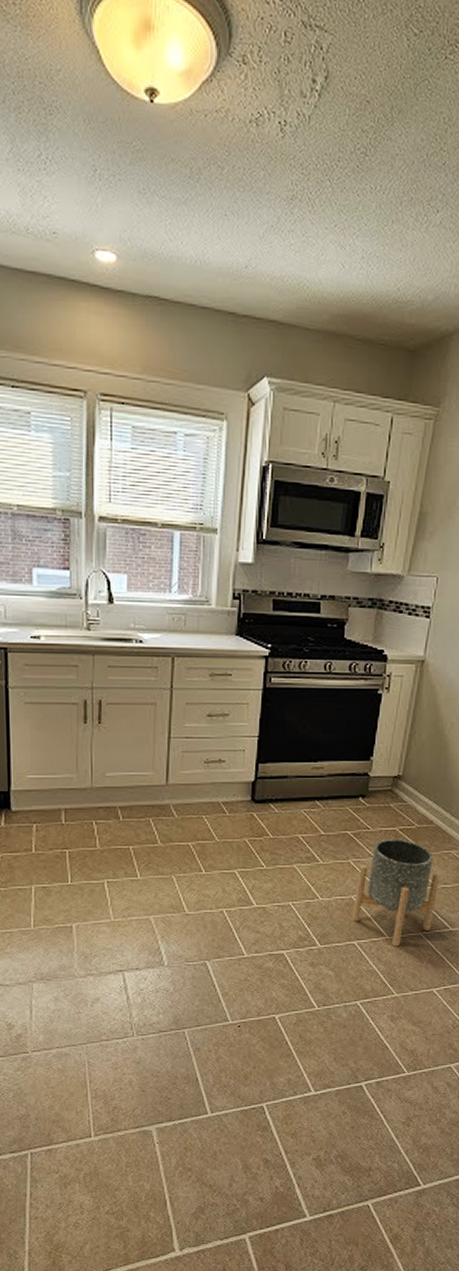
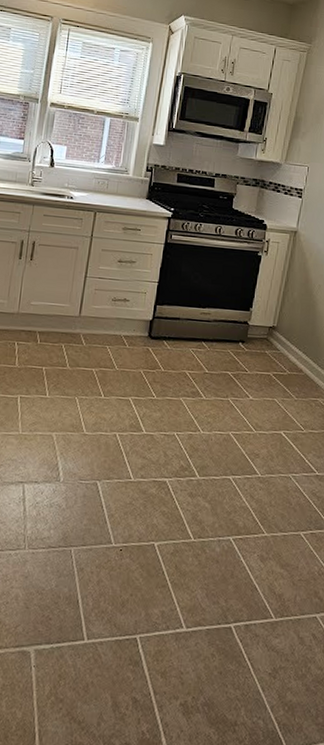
planter: present [353,838,440,947] -> none [229,381,308,486]

